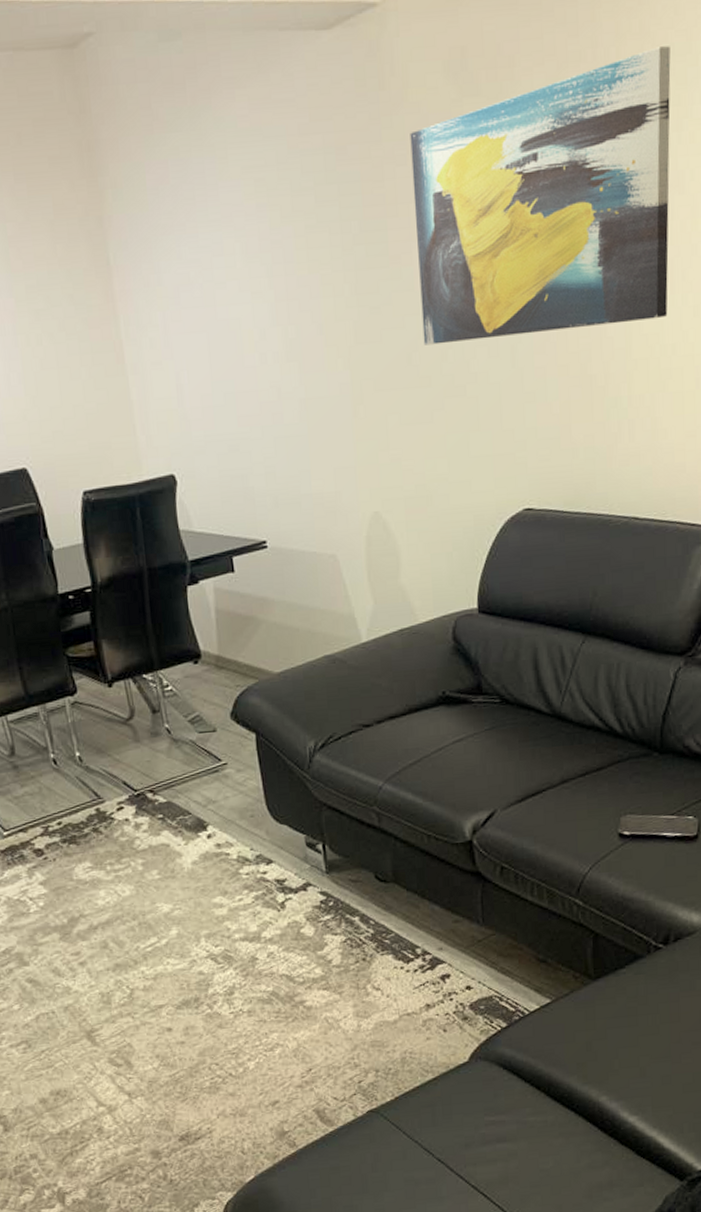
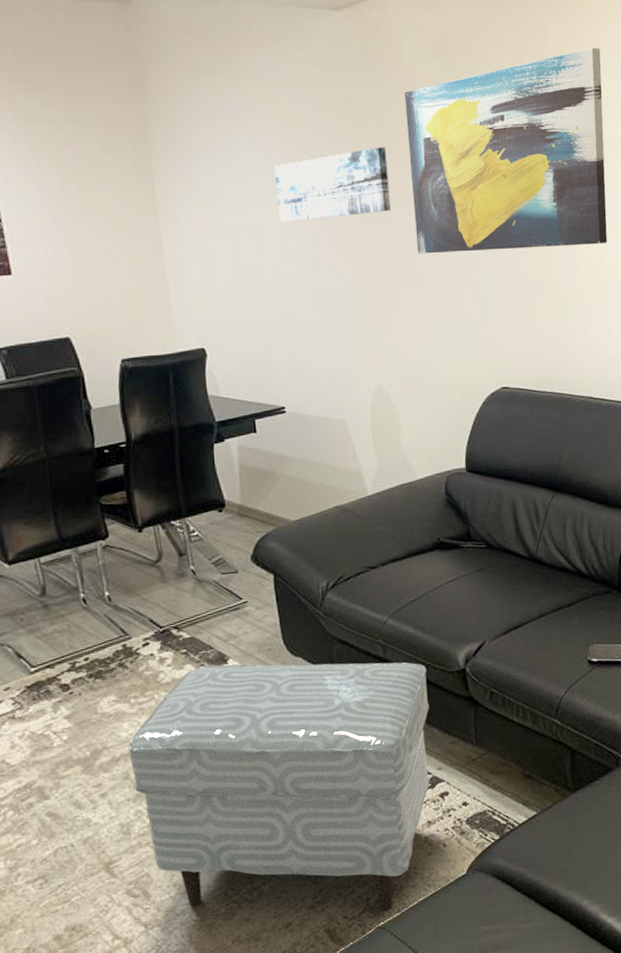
footstool: none [104,831,430,1096] -> present [127,662,430,912]
wall art: none [250,209,393,316] -> present [273,147,392,222]

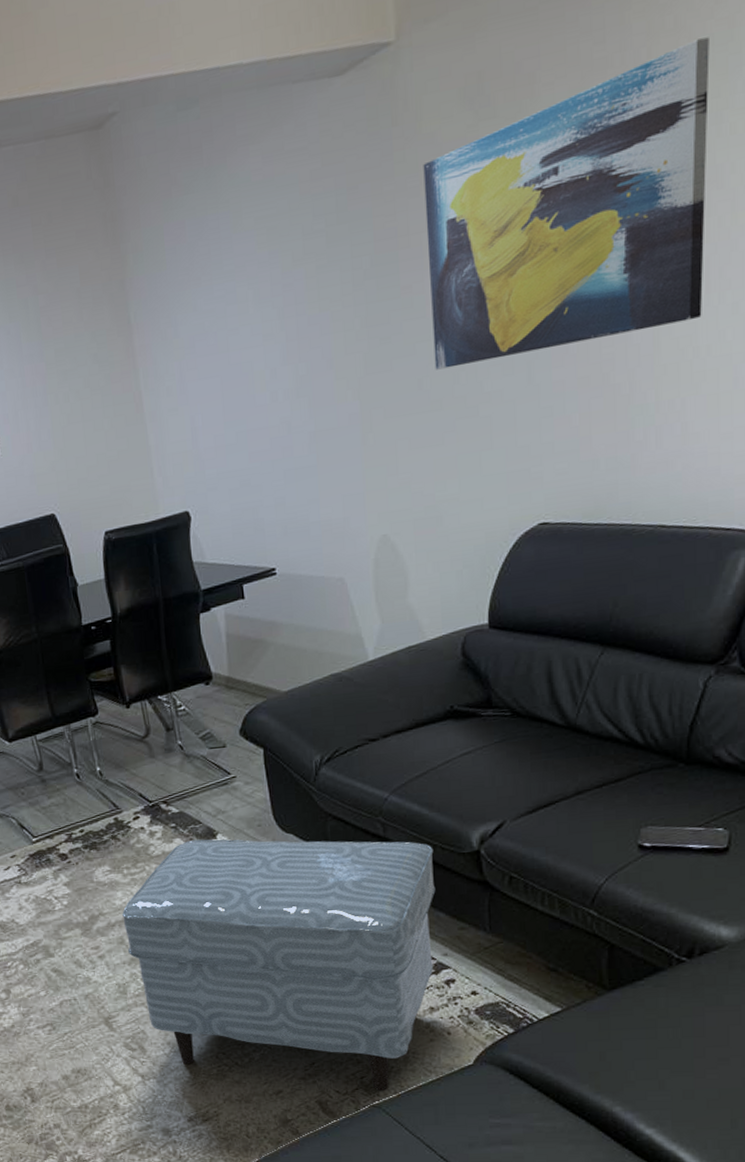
wall art: present [273,147,392,222] -> none [262,241,404,357]

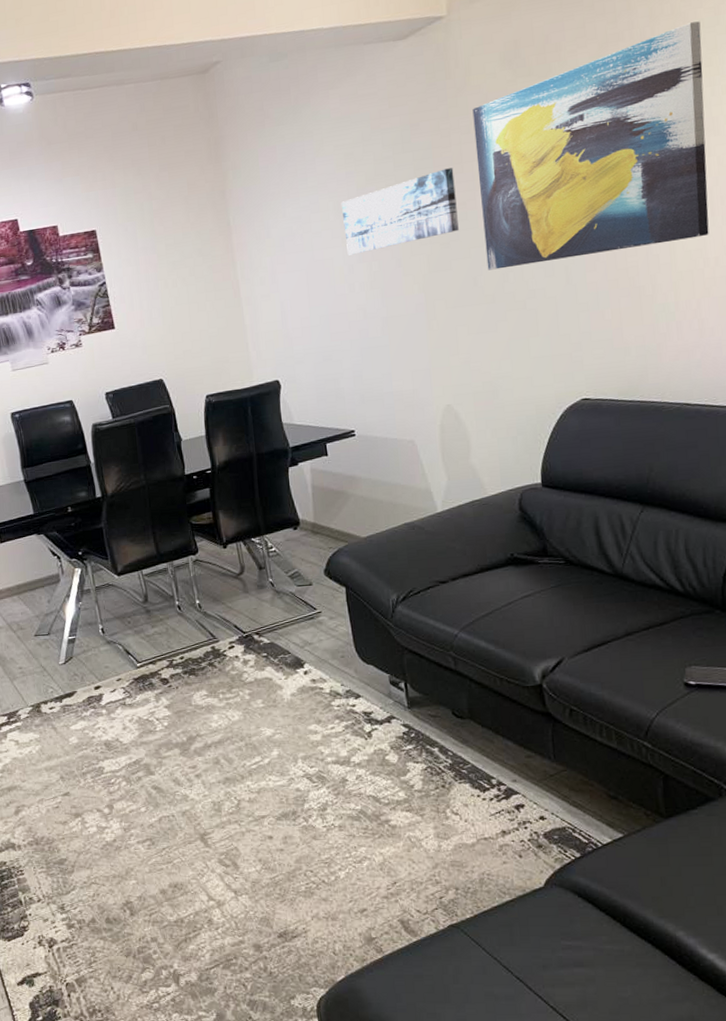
footstool: present [121,839,436,1092] -> none [217,668,504,912]
wall art: none [262,241,404,357] -> present [341,167,460,256]

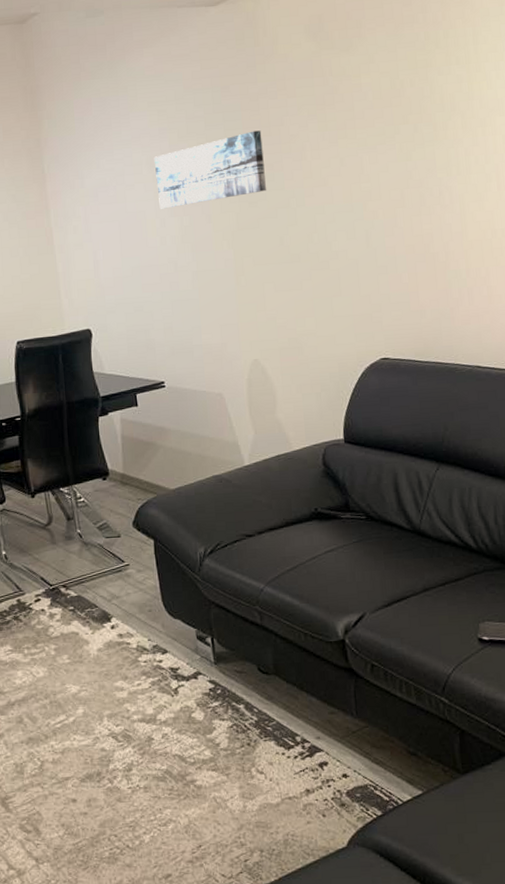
wall art: present [472,21,709,271] -> none [279,10,496,231]

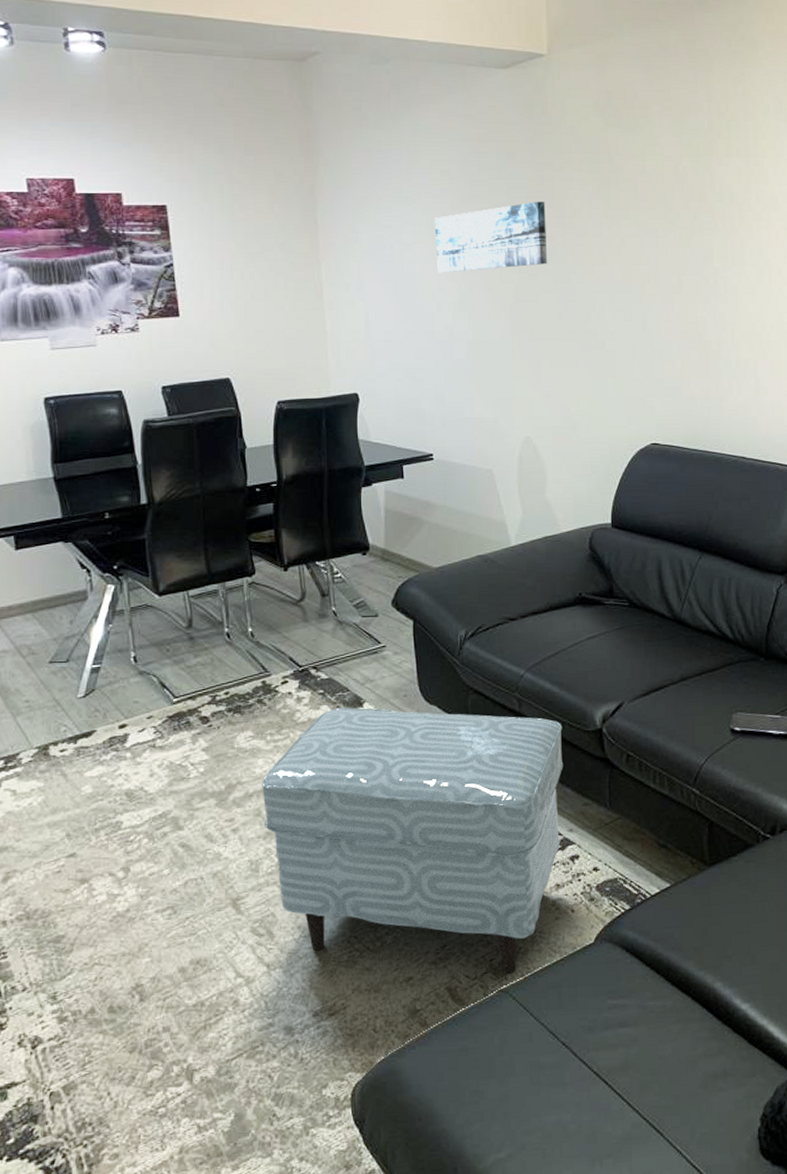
footstool: none [21,622,308,875] -> present [260,707,564,975]

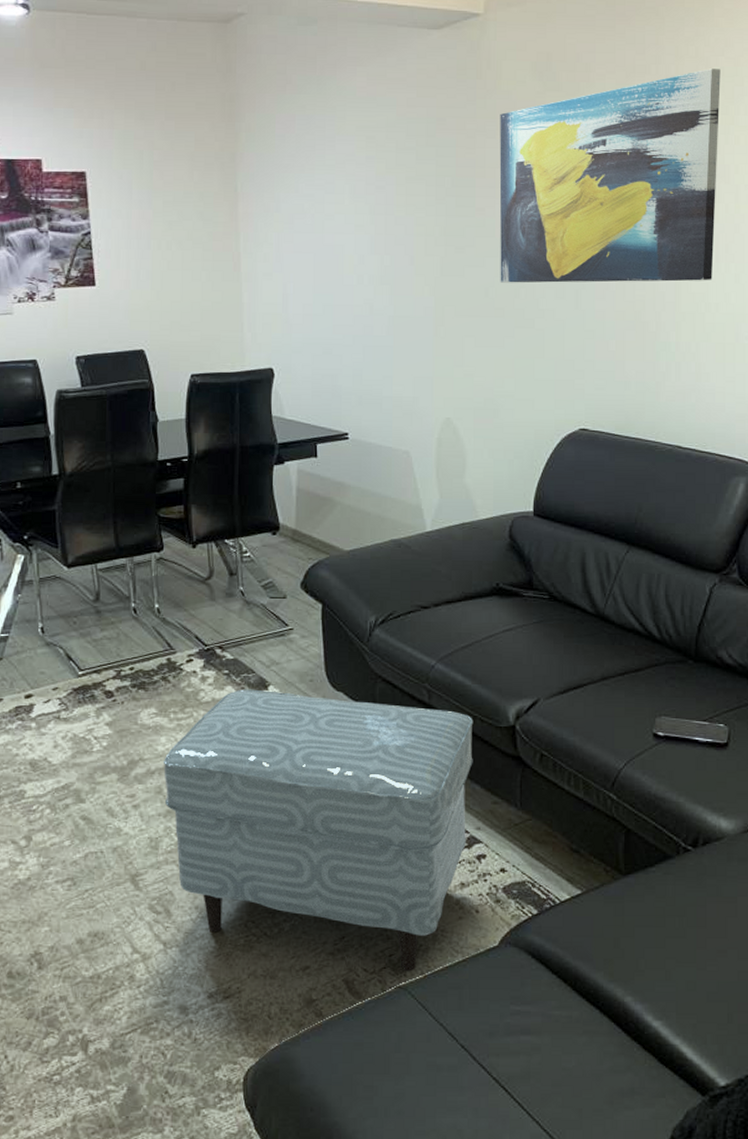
wall art: present [434,201,548,273] -> none [357,170,476,245]
wall art: none [566,106,767,307] -> present [499,68,721,283]

